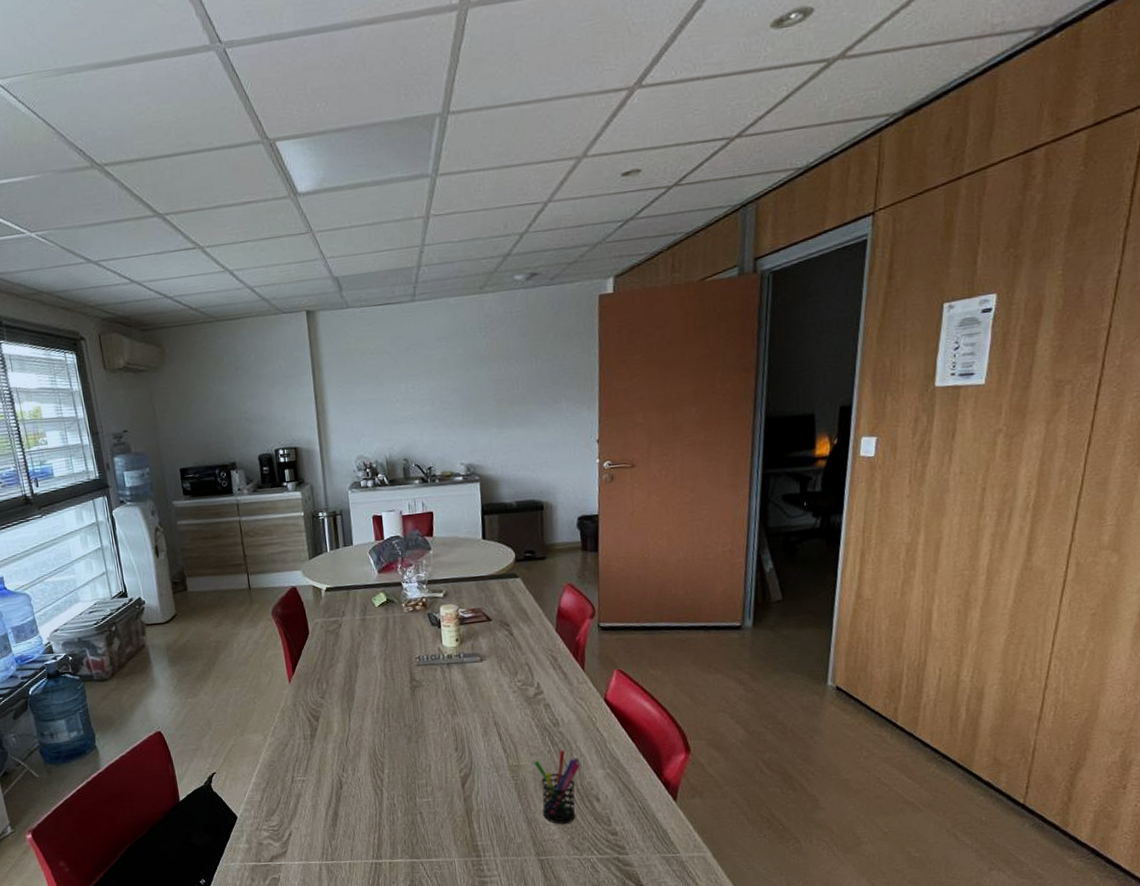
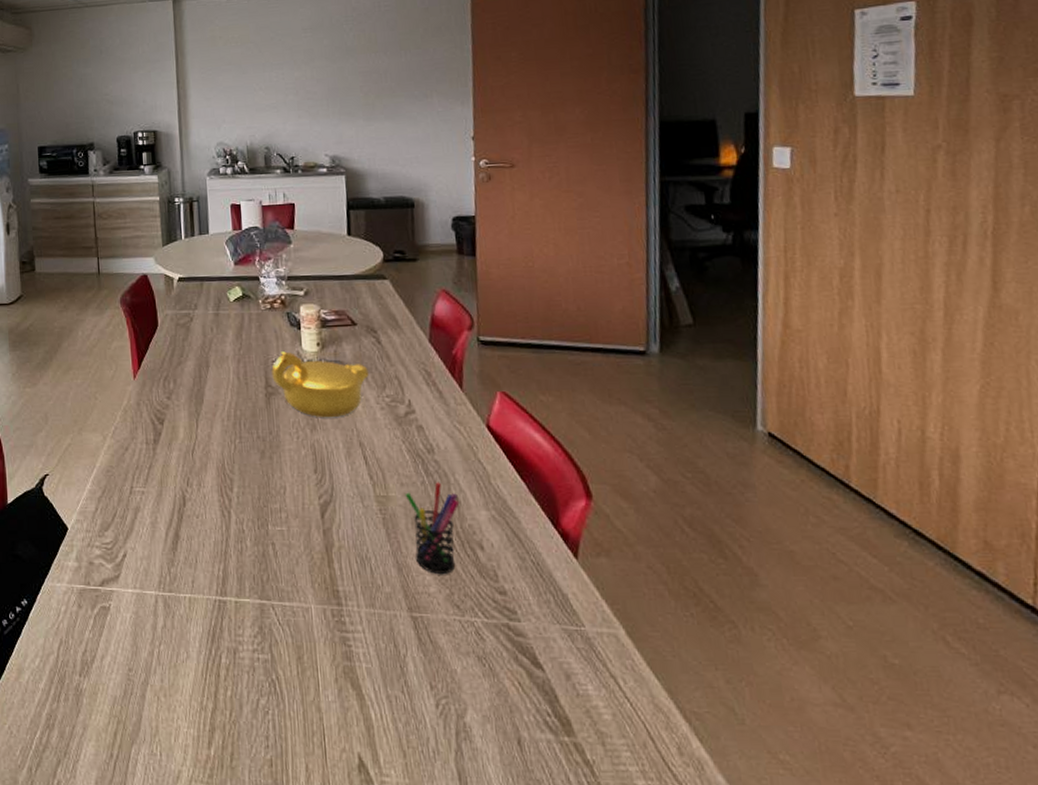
teapot: none [415,648,503,704] -> present [271,351,369,418]

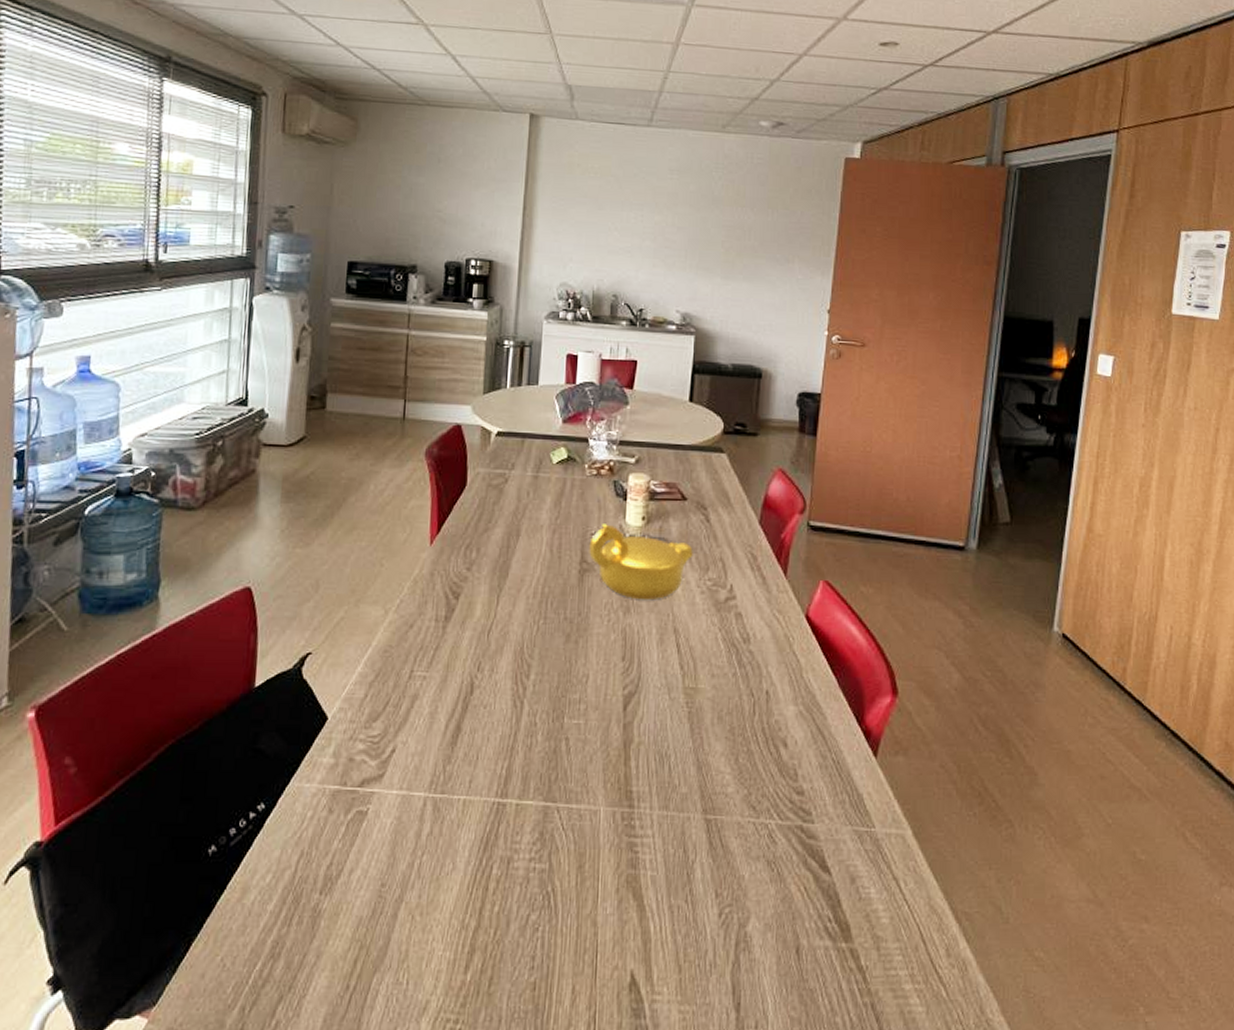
pen holder: present [405,482,460,574] -> none [714,674,769,773]

